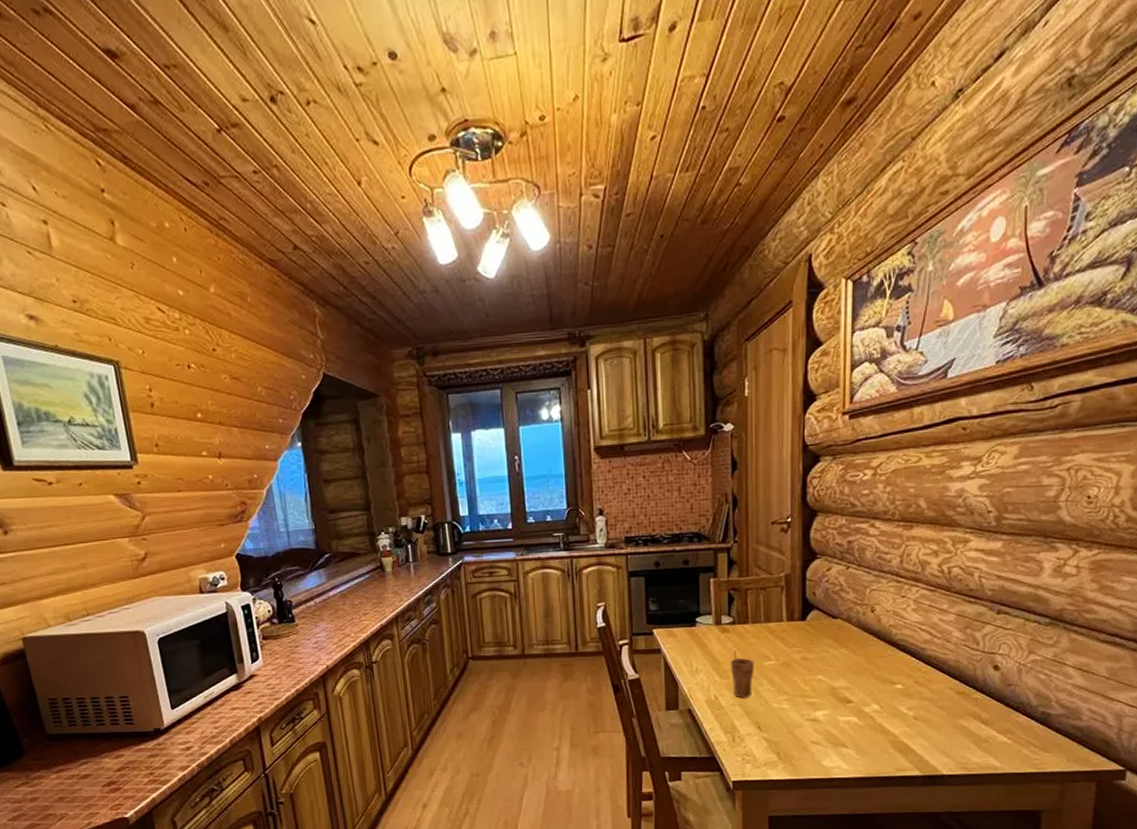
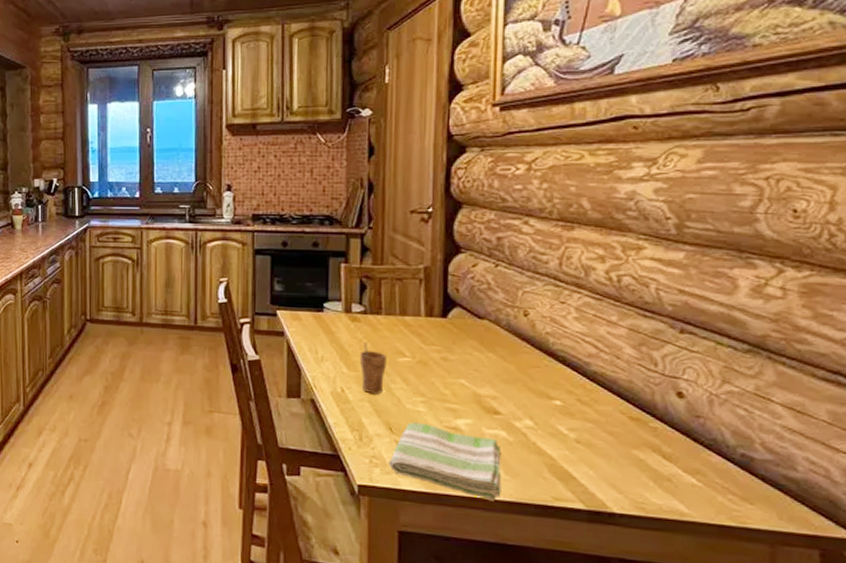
dish towel: none [759,718,854,780] -> present [389,422,502,502]

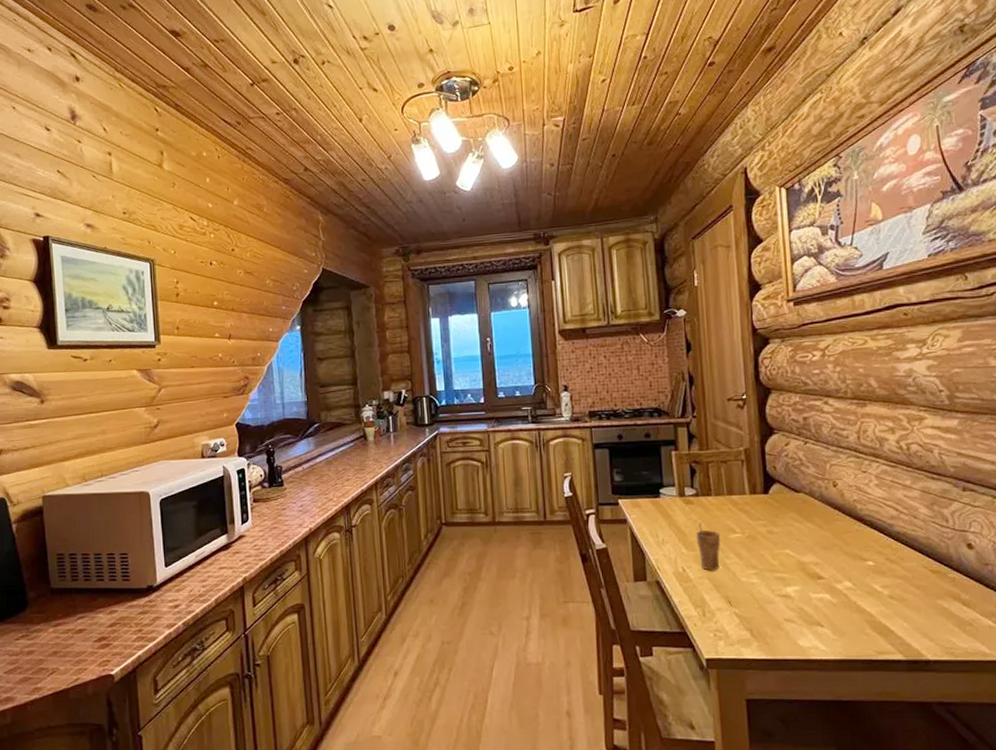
dish towel: present [389,422,502,502] -> none [731,593,832,662]

